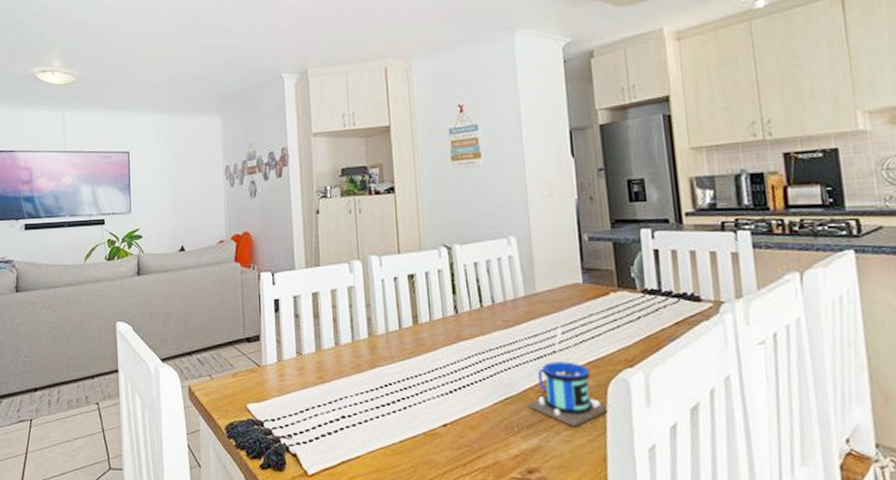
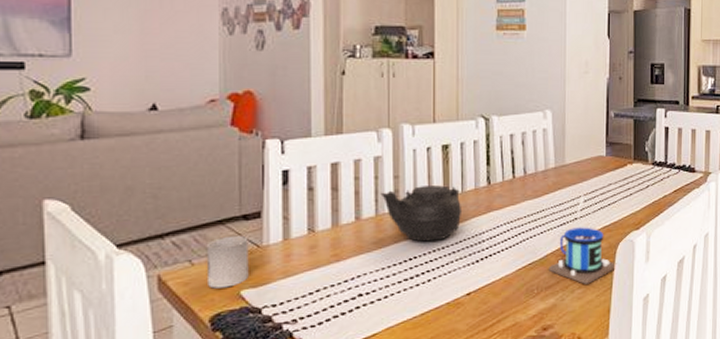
cup: none [221,355,253,401] -> present [206,235,249,289]
teapot: none [355,314,432,369] -> present [380,185,463,242]

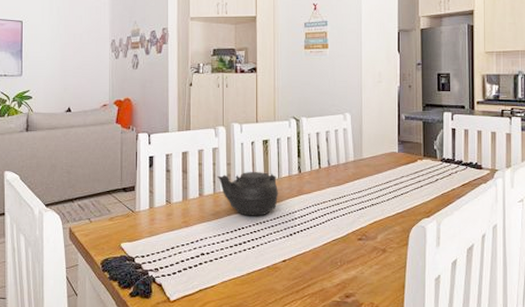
cup: present [206,235,249,289] -> none [99,202,127,240]
mug: present [549,193,617,284] -> none [350,183,410,261]

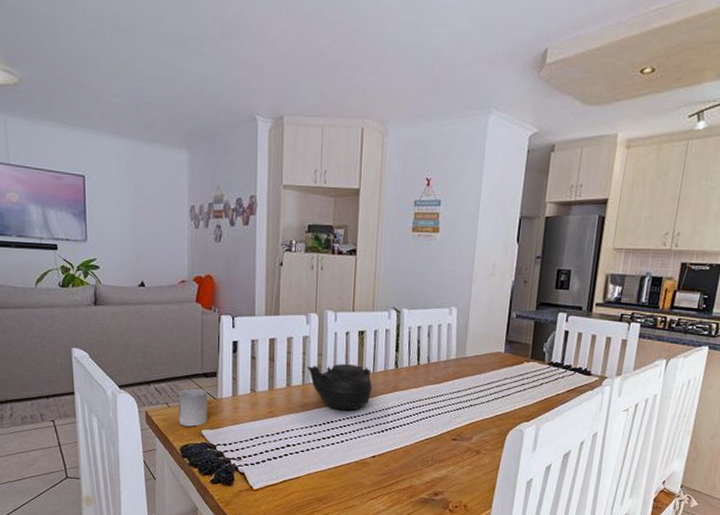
cup: none [99,202,127,240] -> present [178,388,208,427]

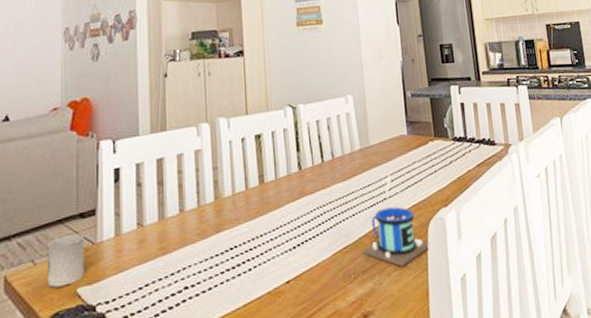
teapot: present [307,364,373,411] -> none [201,173,277,231]
mug: none [443,384,505,463] -> present [364,173,430,266]

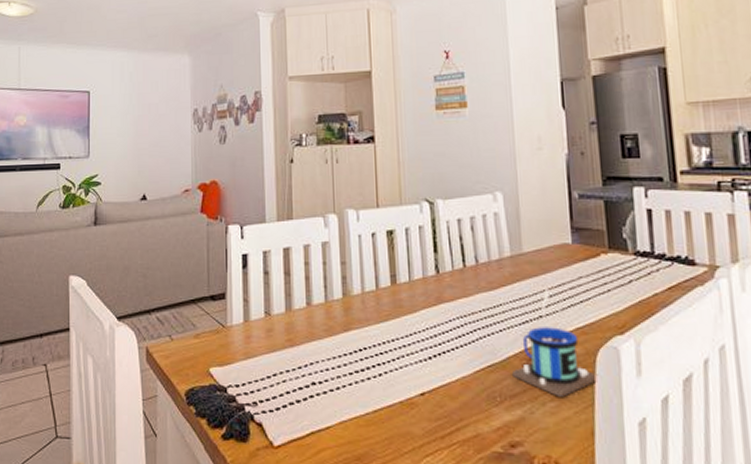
cup: present [47,233,85,288] -> none [182,314,216,364]

